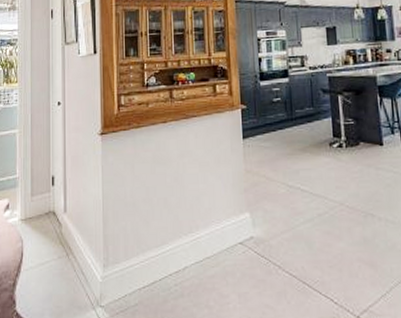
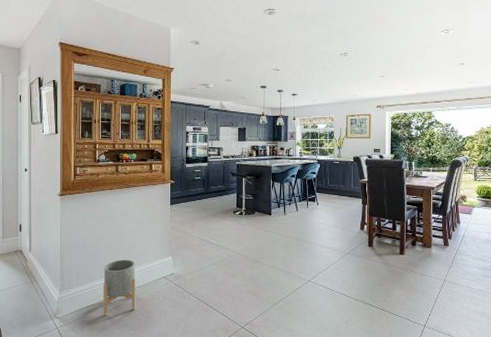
planter: none [159,218,205,304] -> present [103,259,136,317]

